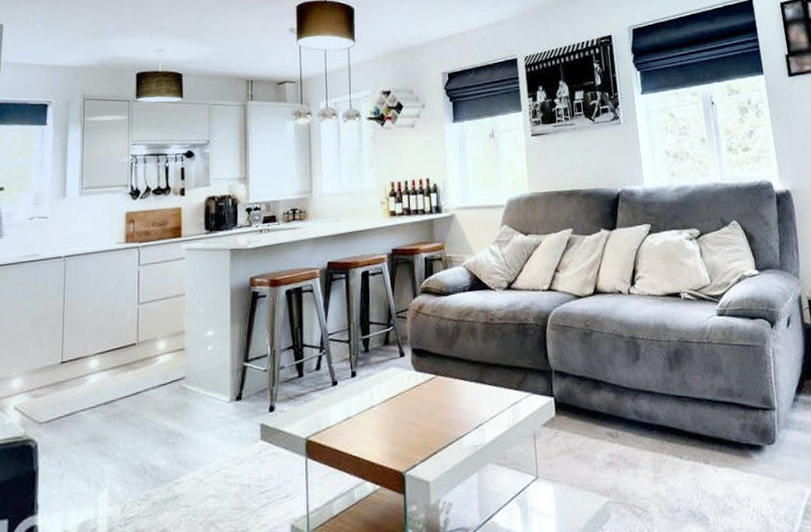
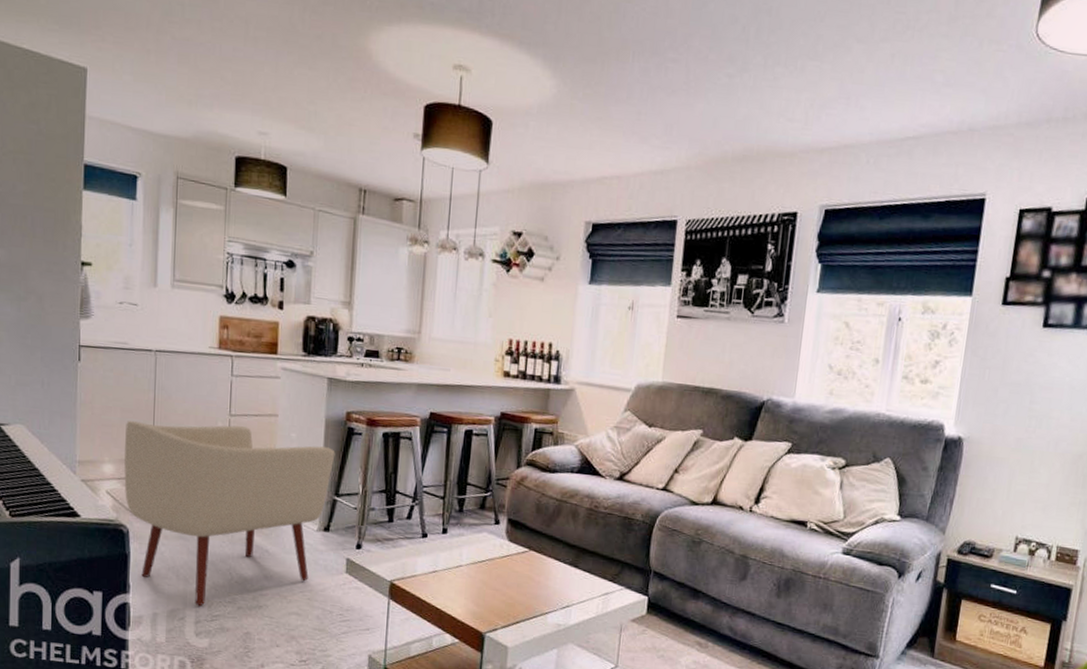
armchair: none [33,312,242,512] -> present [124,420,335,607]

